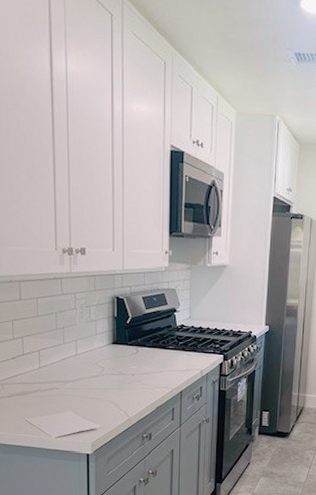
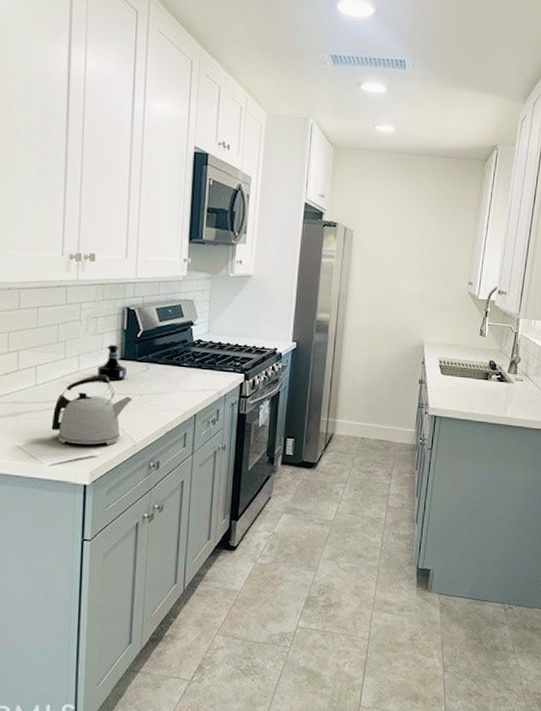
kettle: none [55,358,126,419] -> present [51,376,133,445]
tequila bottle: none [93,330,119,362] -> present [98,344,126,381]

